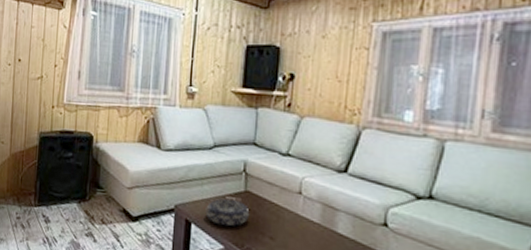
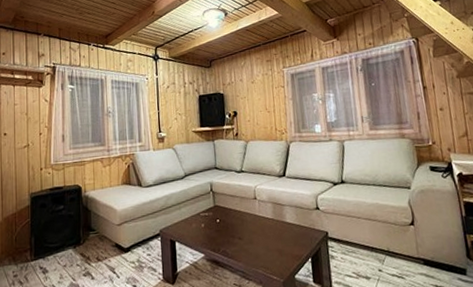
decorative bowl: present [205,198,250,227] -> none [185,214,221,238]

